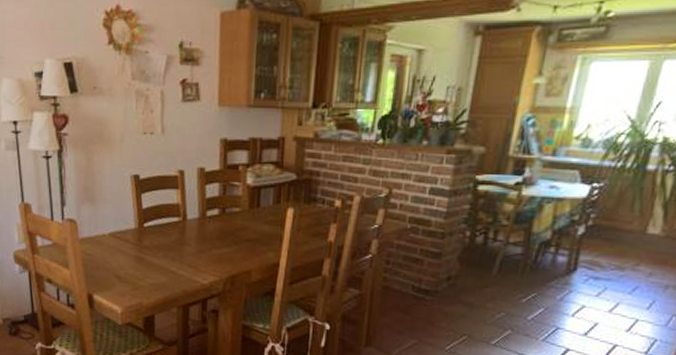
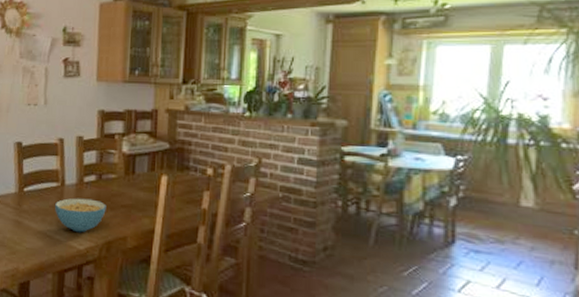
cereal bowl: none [176,232,230,268] -> present [54,198,107,233]

